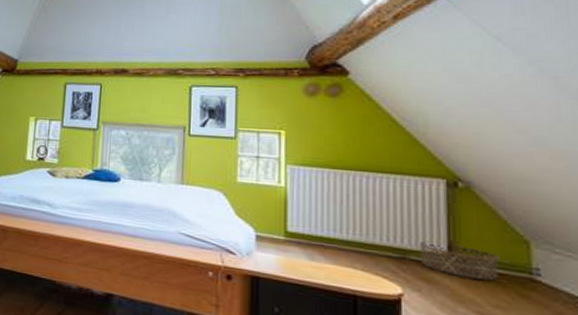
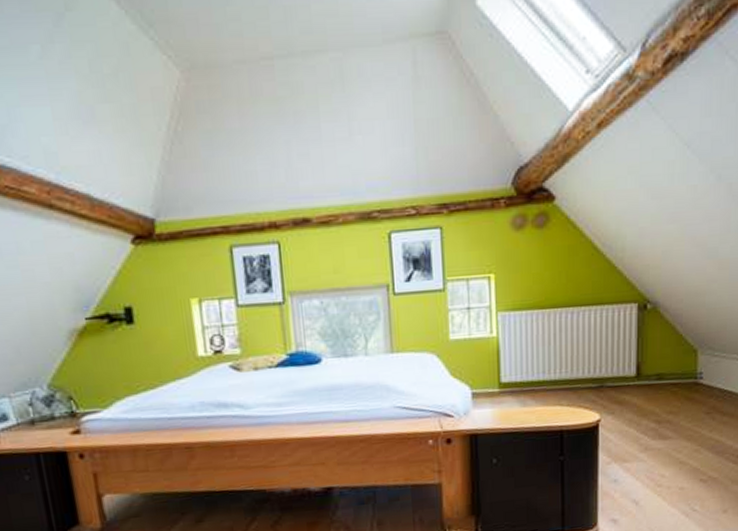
basket: present [420,241,500,281] -> none [615,365,675,394]

